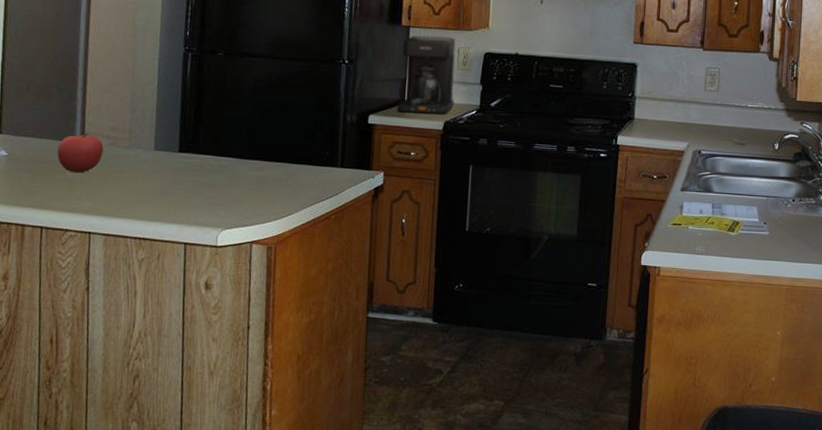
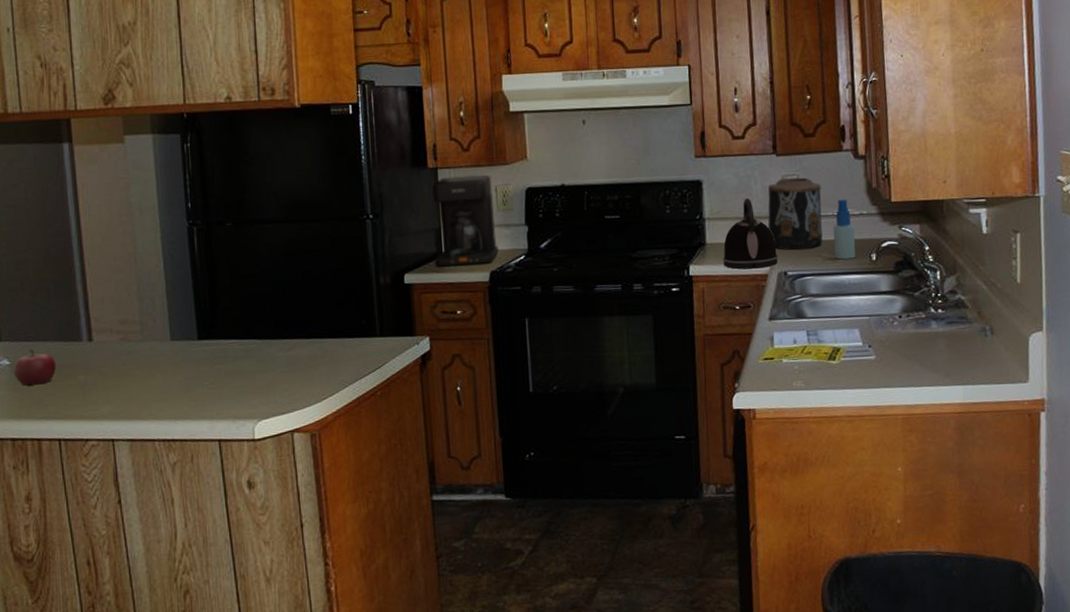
fruit: none [9,144,48,176] -> present [13,349,56,386]
fruit: present [57,132,104,173] -> none [64,328,115,376]
kettle: none [647,84,695,145] -> present [722,198,779,270]
canister: none [689,70,738,134] -> present [767,177,823,250]
spray bottle: none [743,93,763,146] -> present [833,199,856,260]

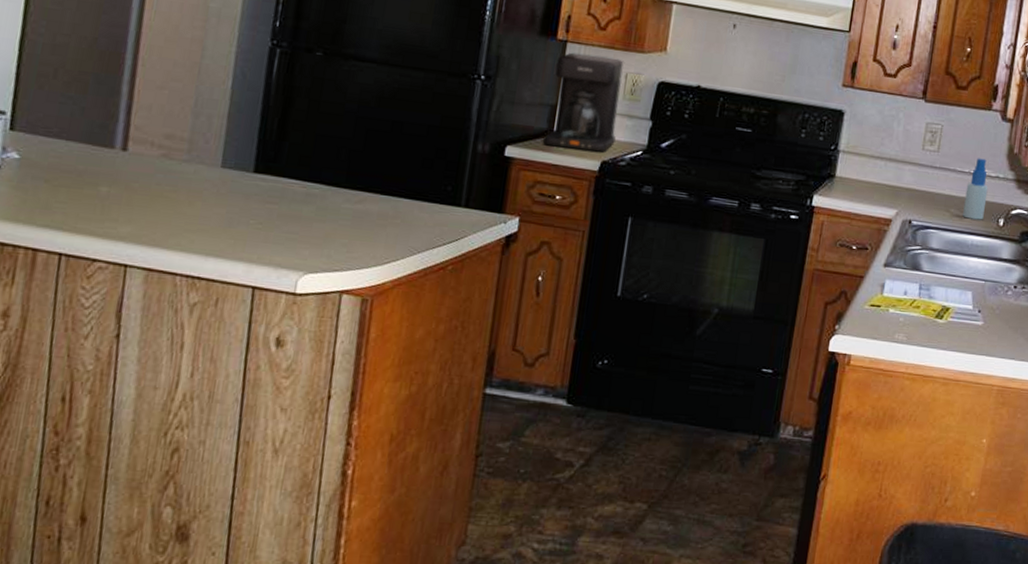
fruit: present [13,349,56,386] -> none [21,146,77,188]
kettle: present [722,198,779,270] -> none [848,138,907,213]
canister: present [767,177,823,250] -> none [901,125,963,202]

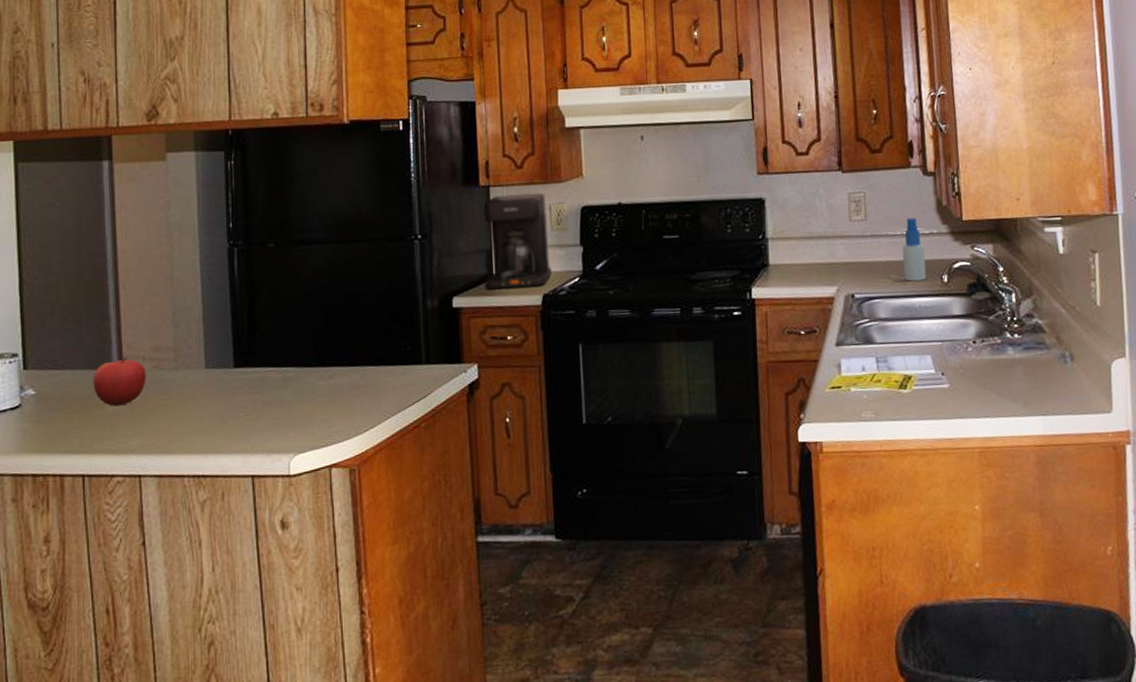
fruit: none [88,137,153,189] -> present [93,356,146,406]

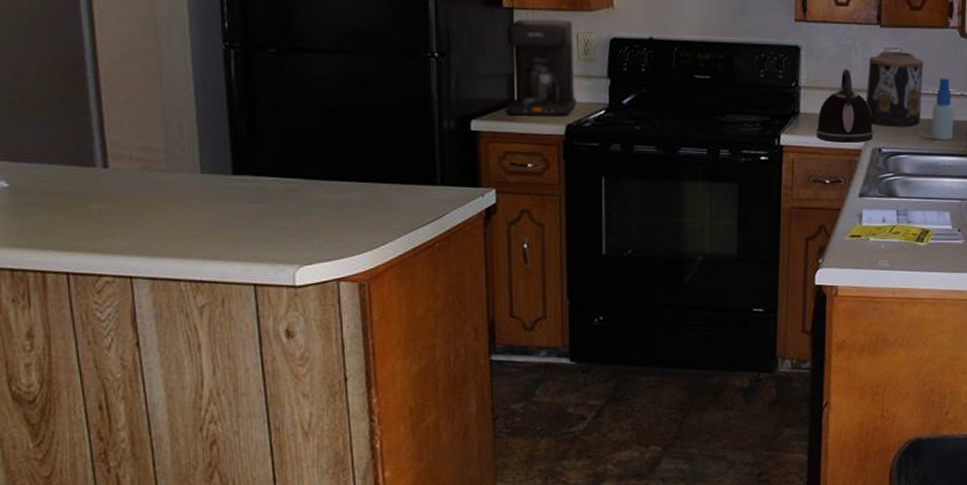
fruit: present [93,356,146,406] -> none [74,154,135,205]
kettle: none [786,217,845,292] -> present [815,69,874,143]
canister: none [833,195,892,272] -> present [865,51,924,127]

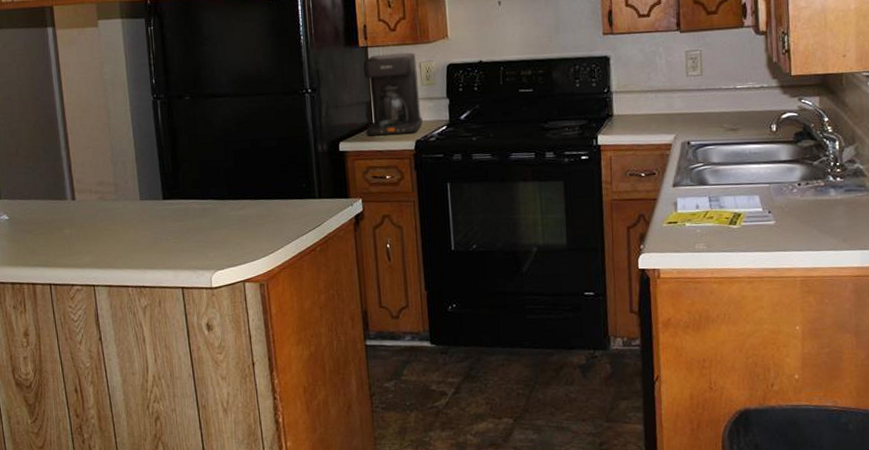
kettle: present [815,69,874,143] -> none [628,73,682,139]
canister: present [865,51,924,127] -> none [672,53,724,122]
spray bottle: present [932,78,954,140] -> none [734,73,756,130]

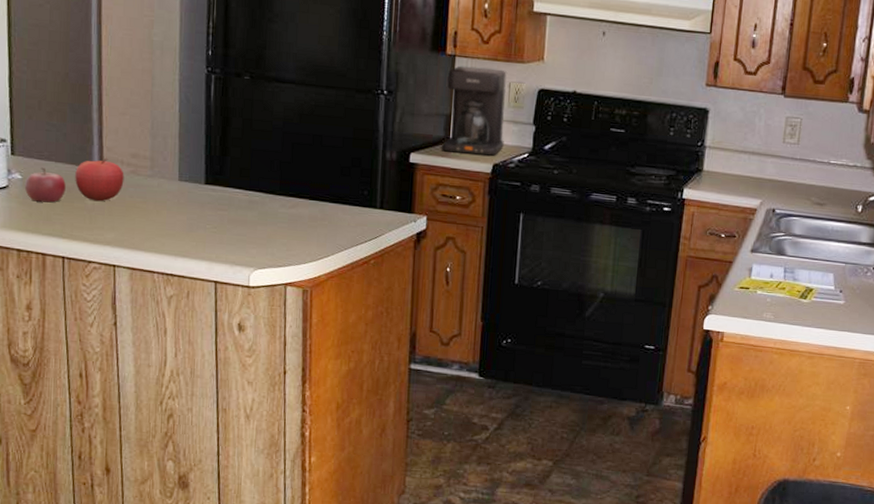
fruit: none [11,206,46,238] -> present [24,167,66,203]
fruit: none [52,189,94,230] -> present [75,157,124,202]

